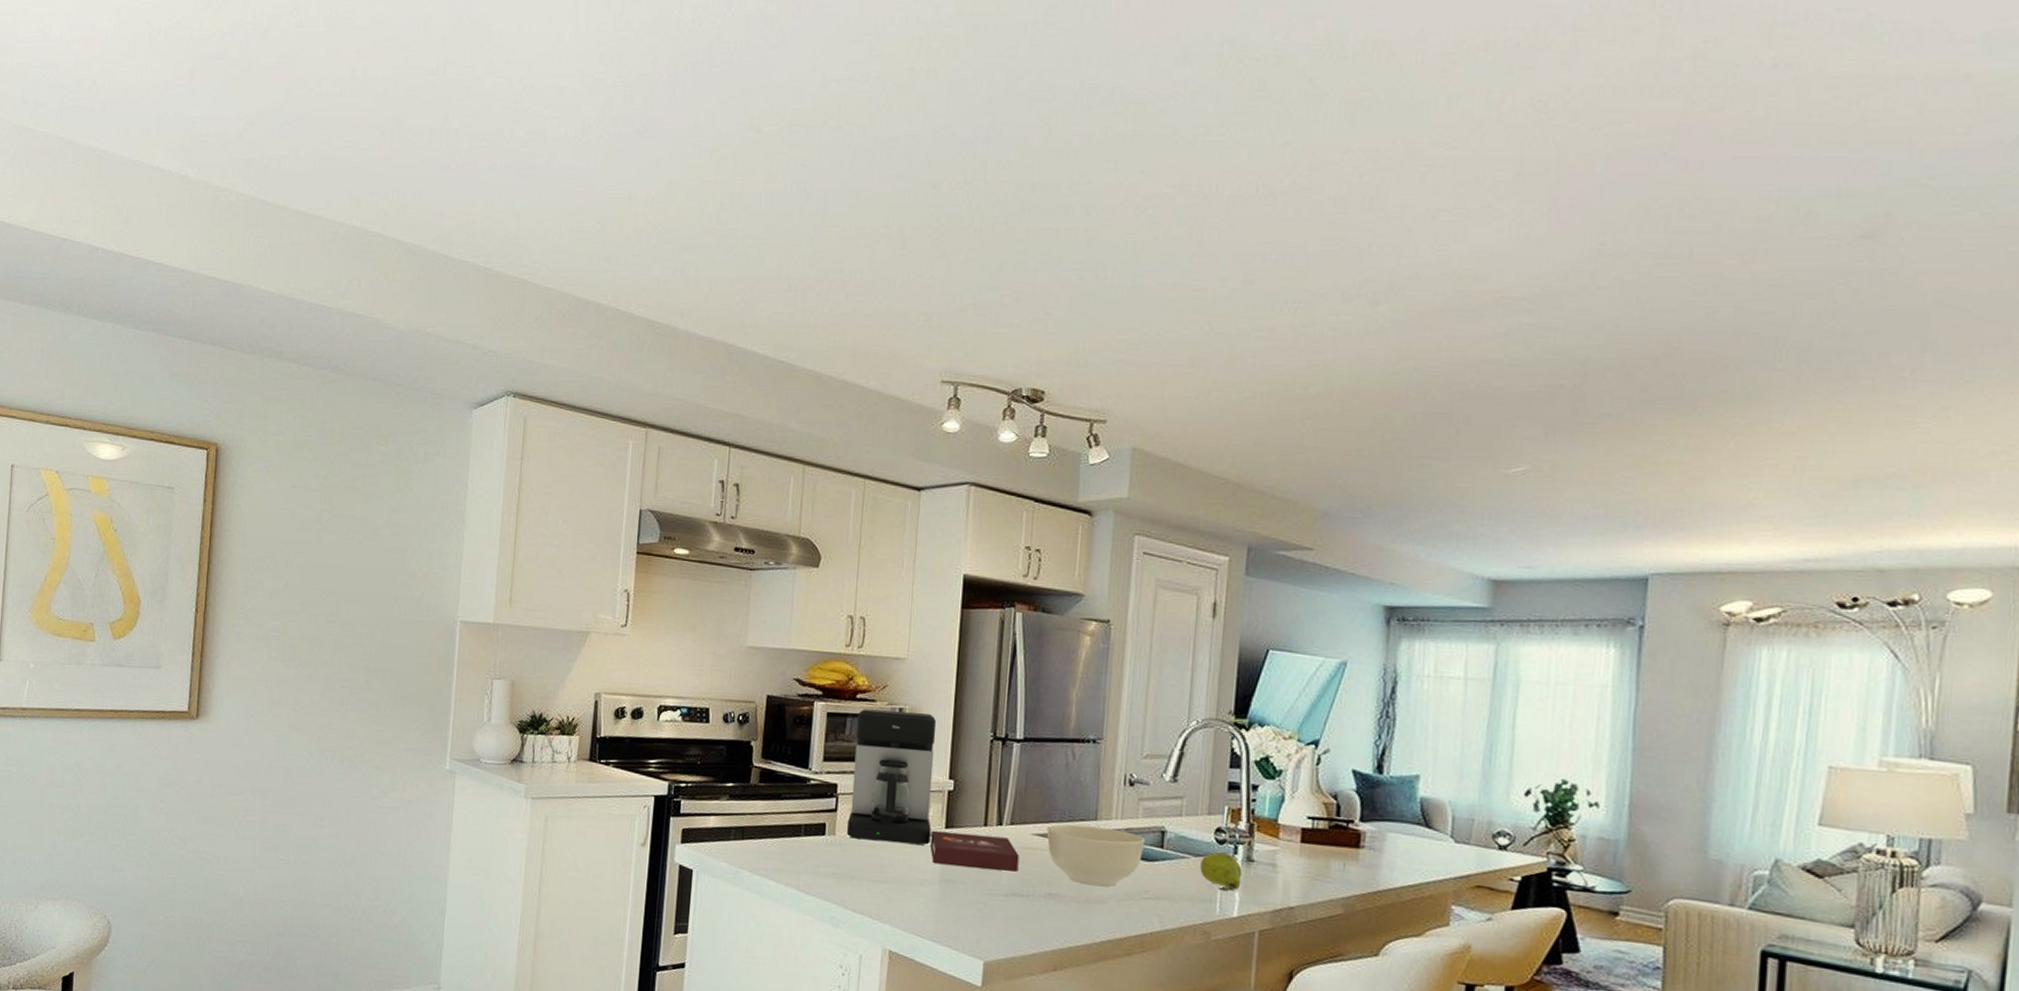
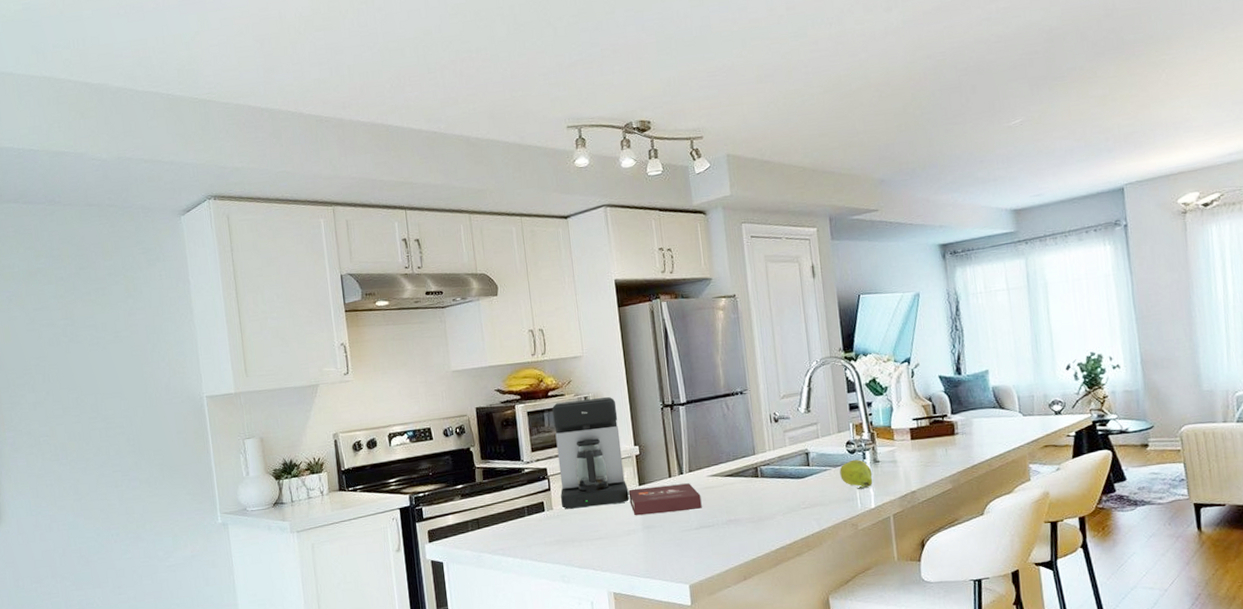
bowl: present [1046,824,1145,887] -> none [718,458,795,507]

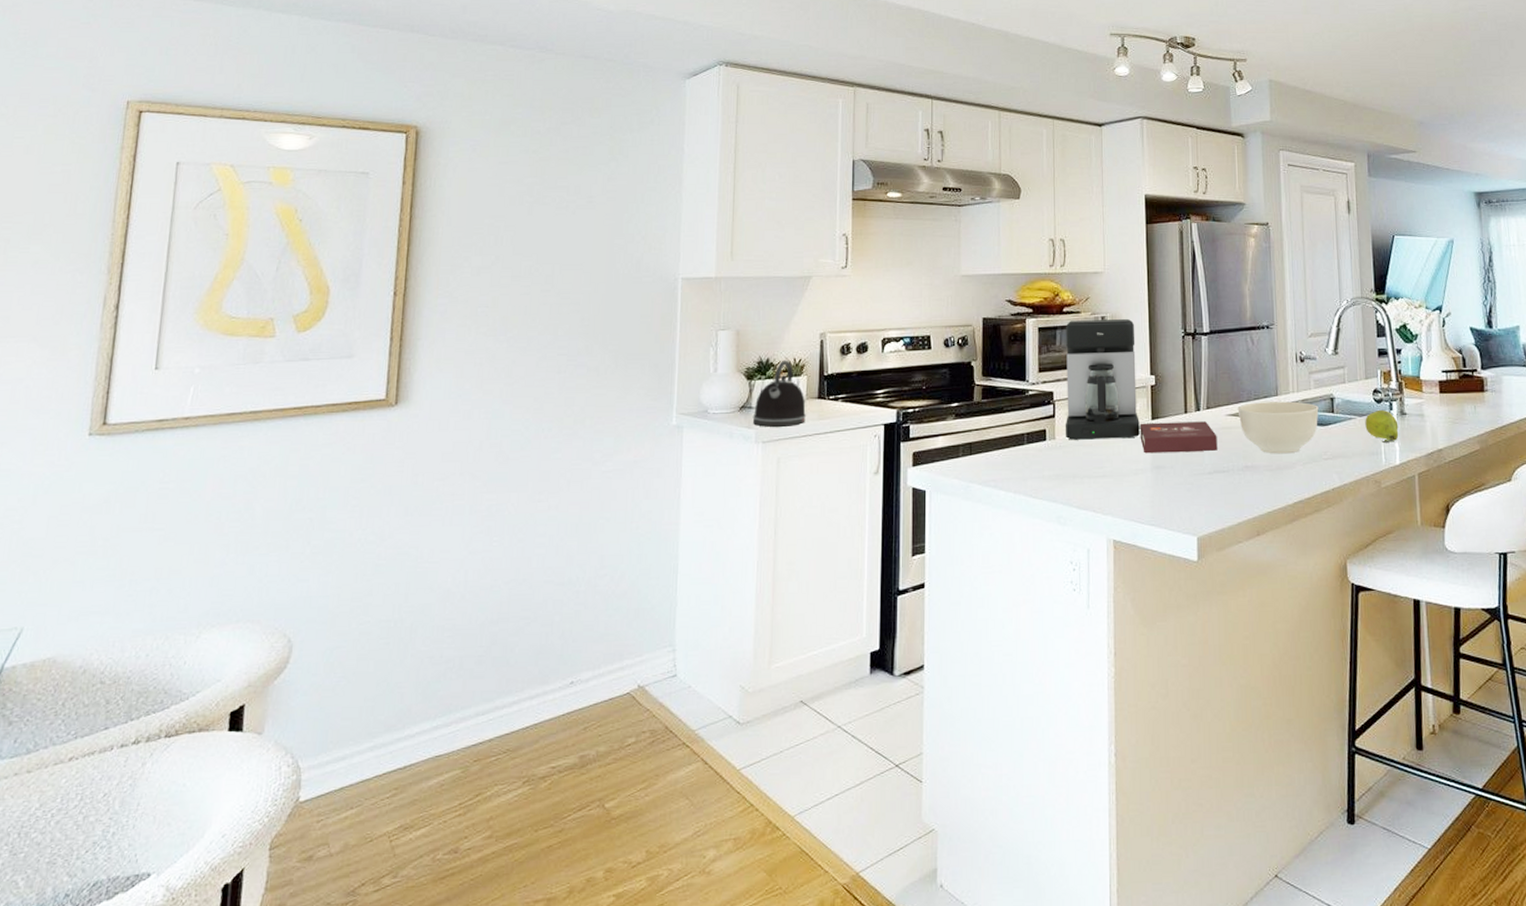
kettle: none [285,459,332,519] -> present [752,360,807,427]
bowl: none [718,458,795,507] -> present [1237,401,1319,454]

